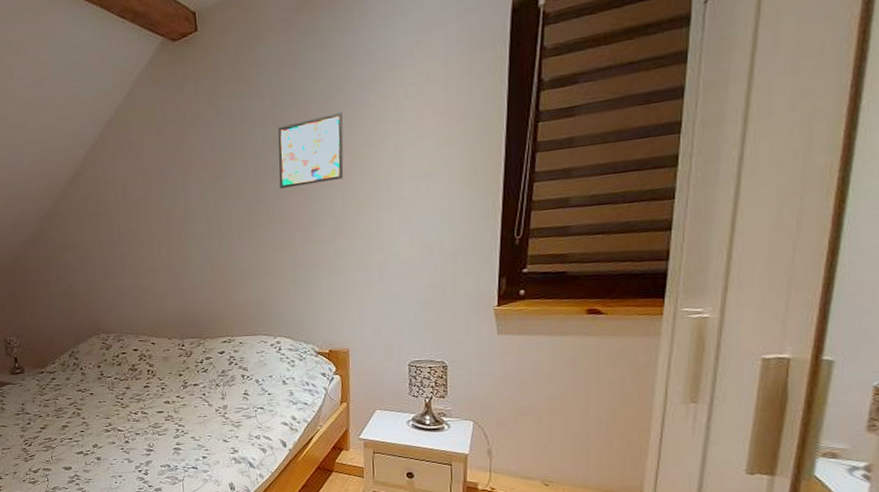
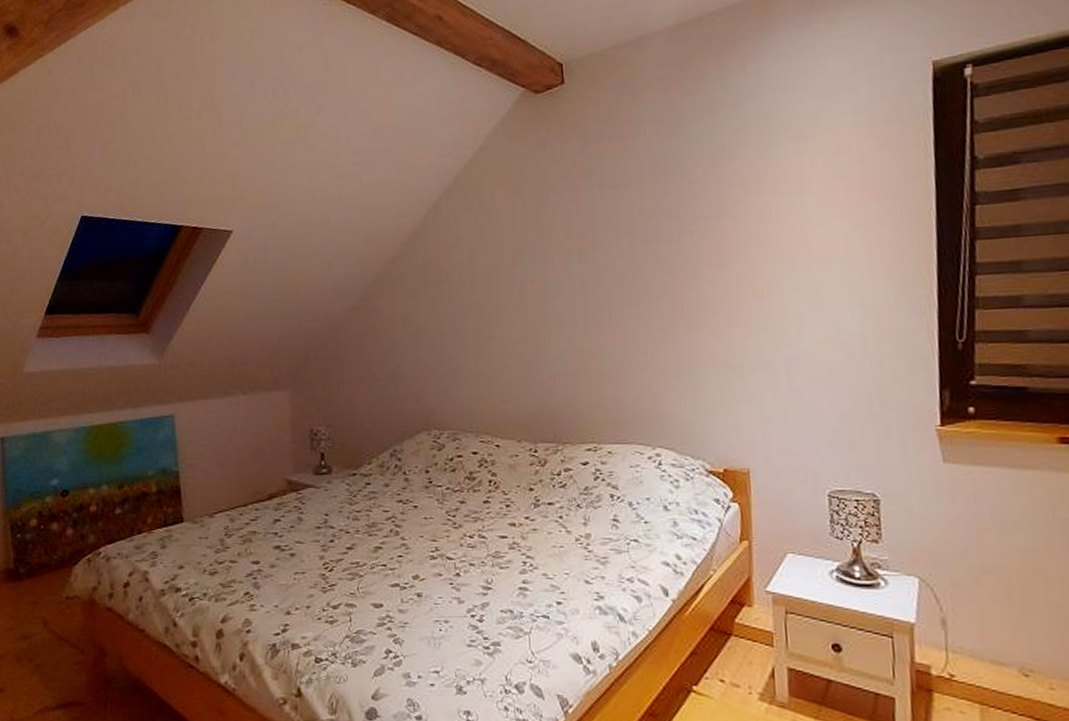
wall art: present [277,112,344,190] -> none [657,181,739,266]

